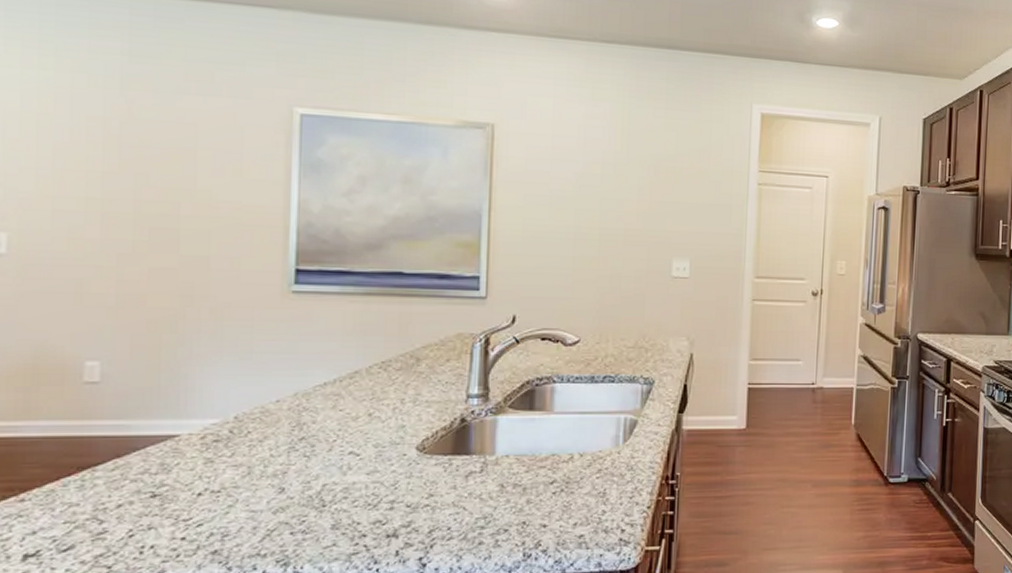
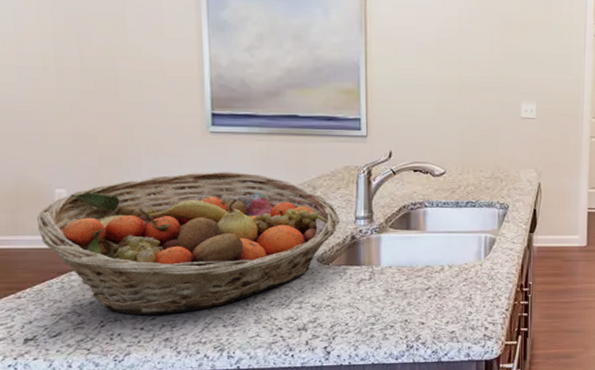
fruit basket: none [58,340,447,521] -> present [37,172,339,315]

